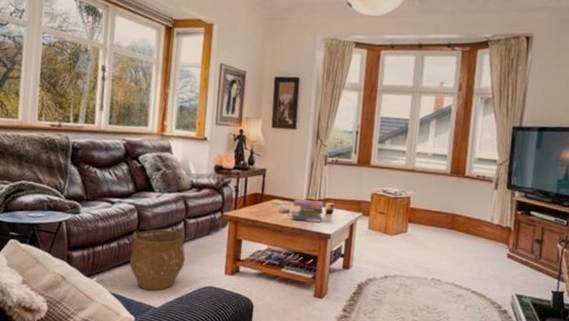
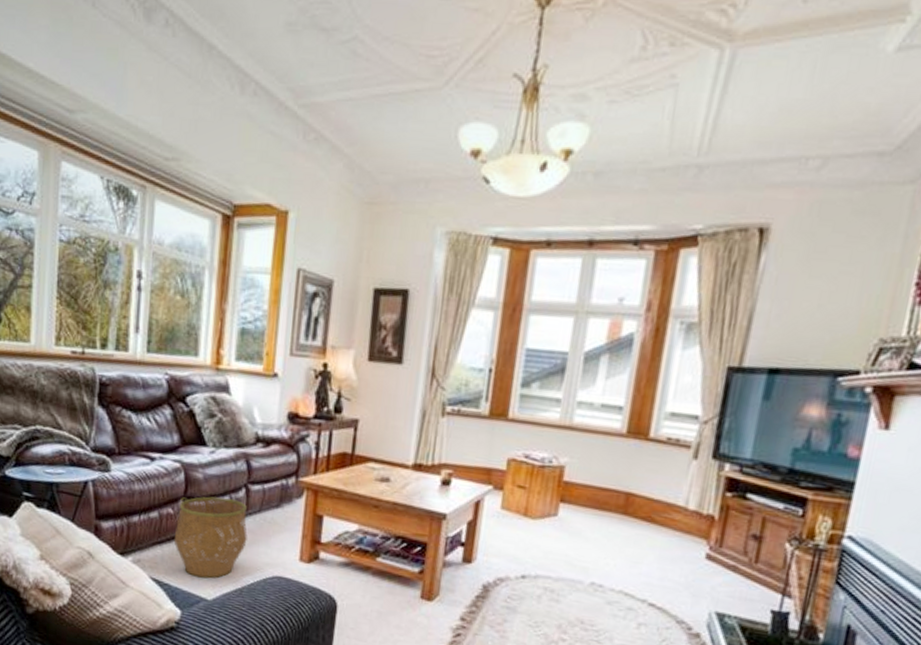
books: present [290,198,324,223] -> none [391,462,439,498]

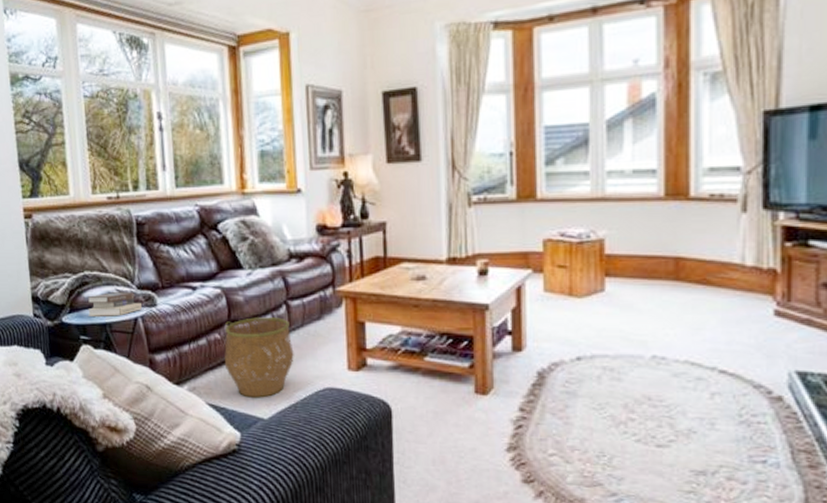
books: none [35,451,94,478] -> present [87,292,142,316]

